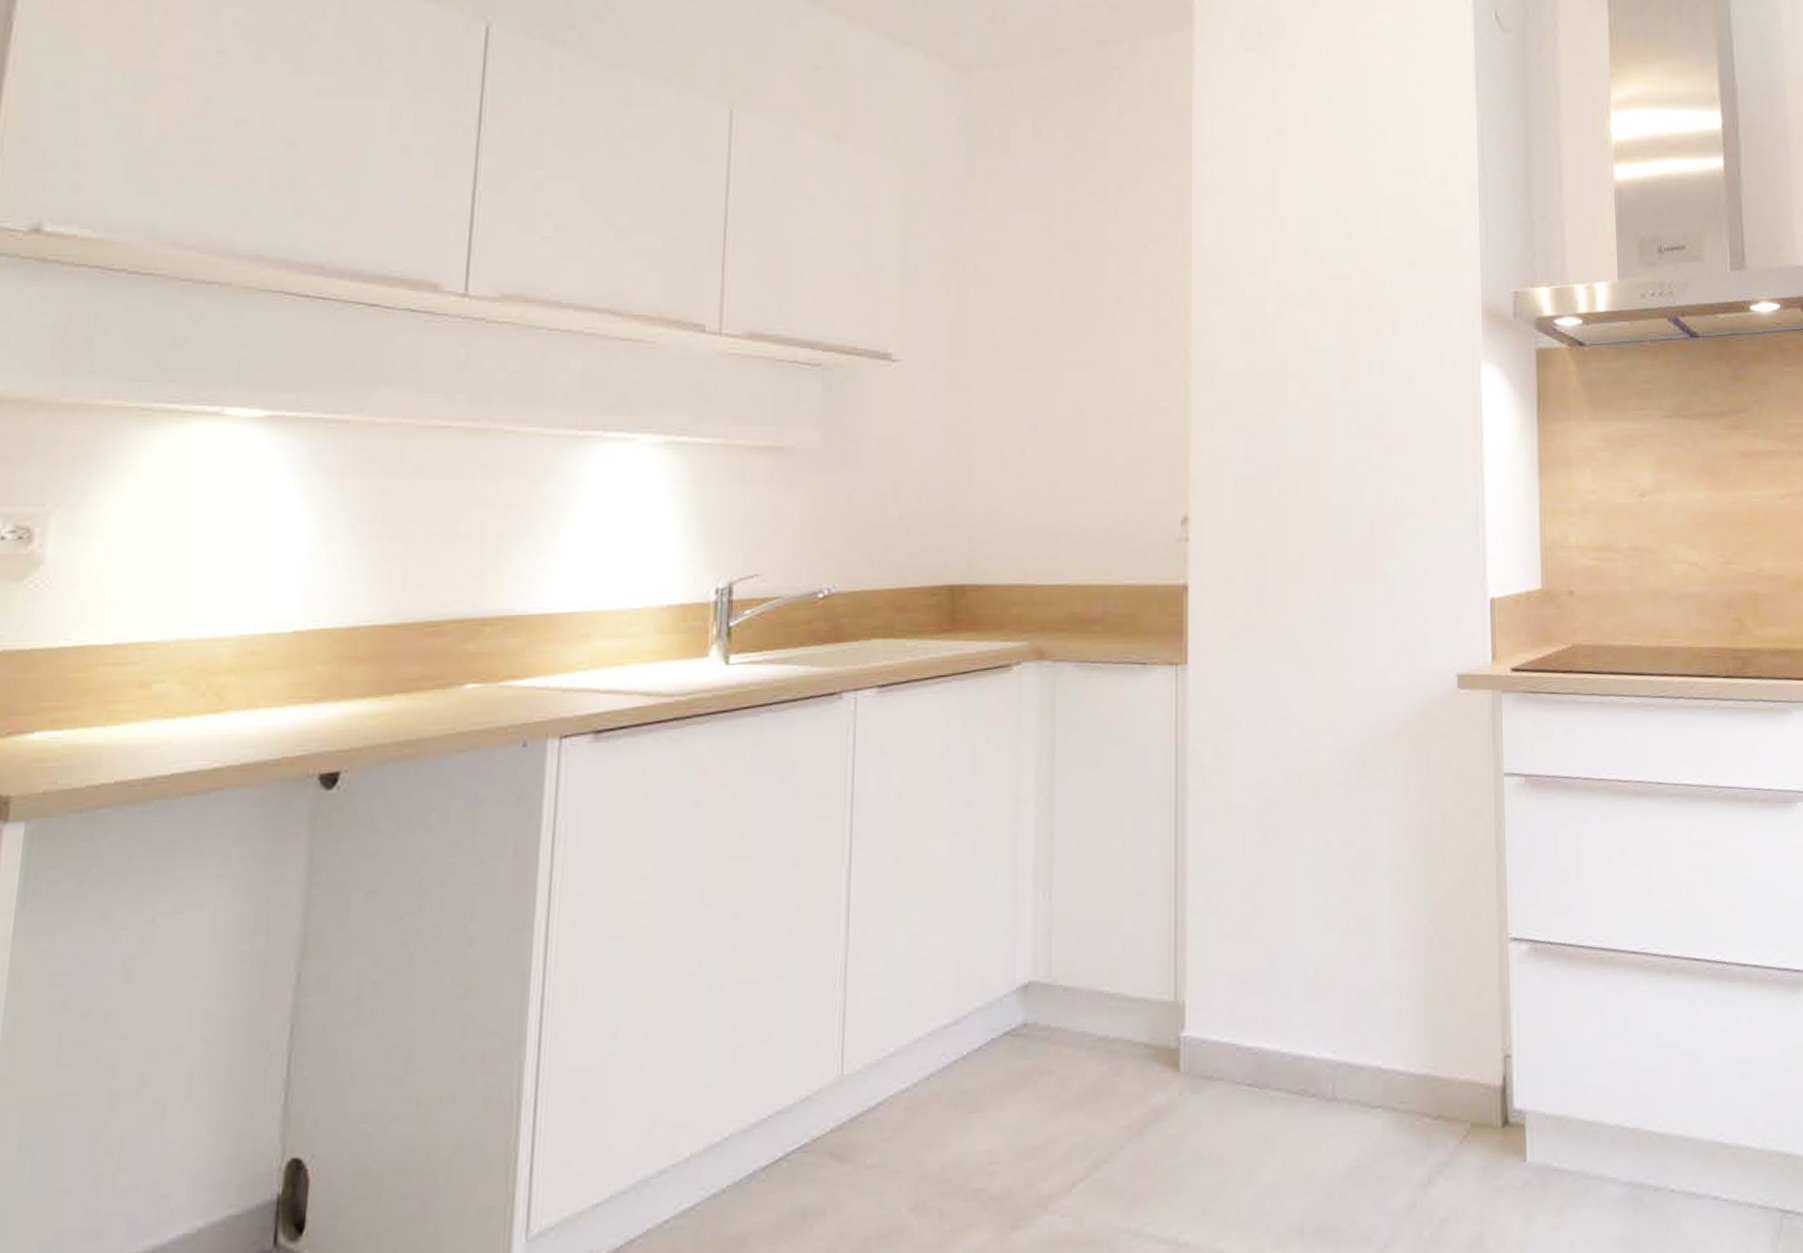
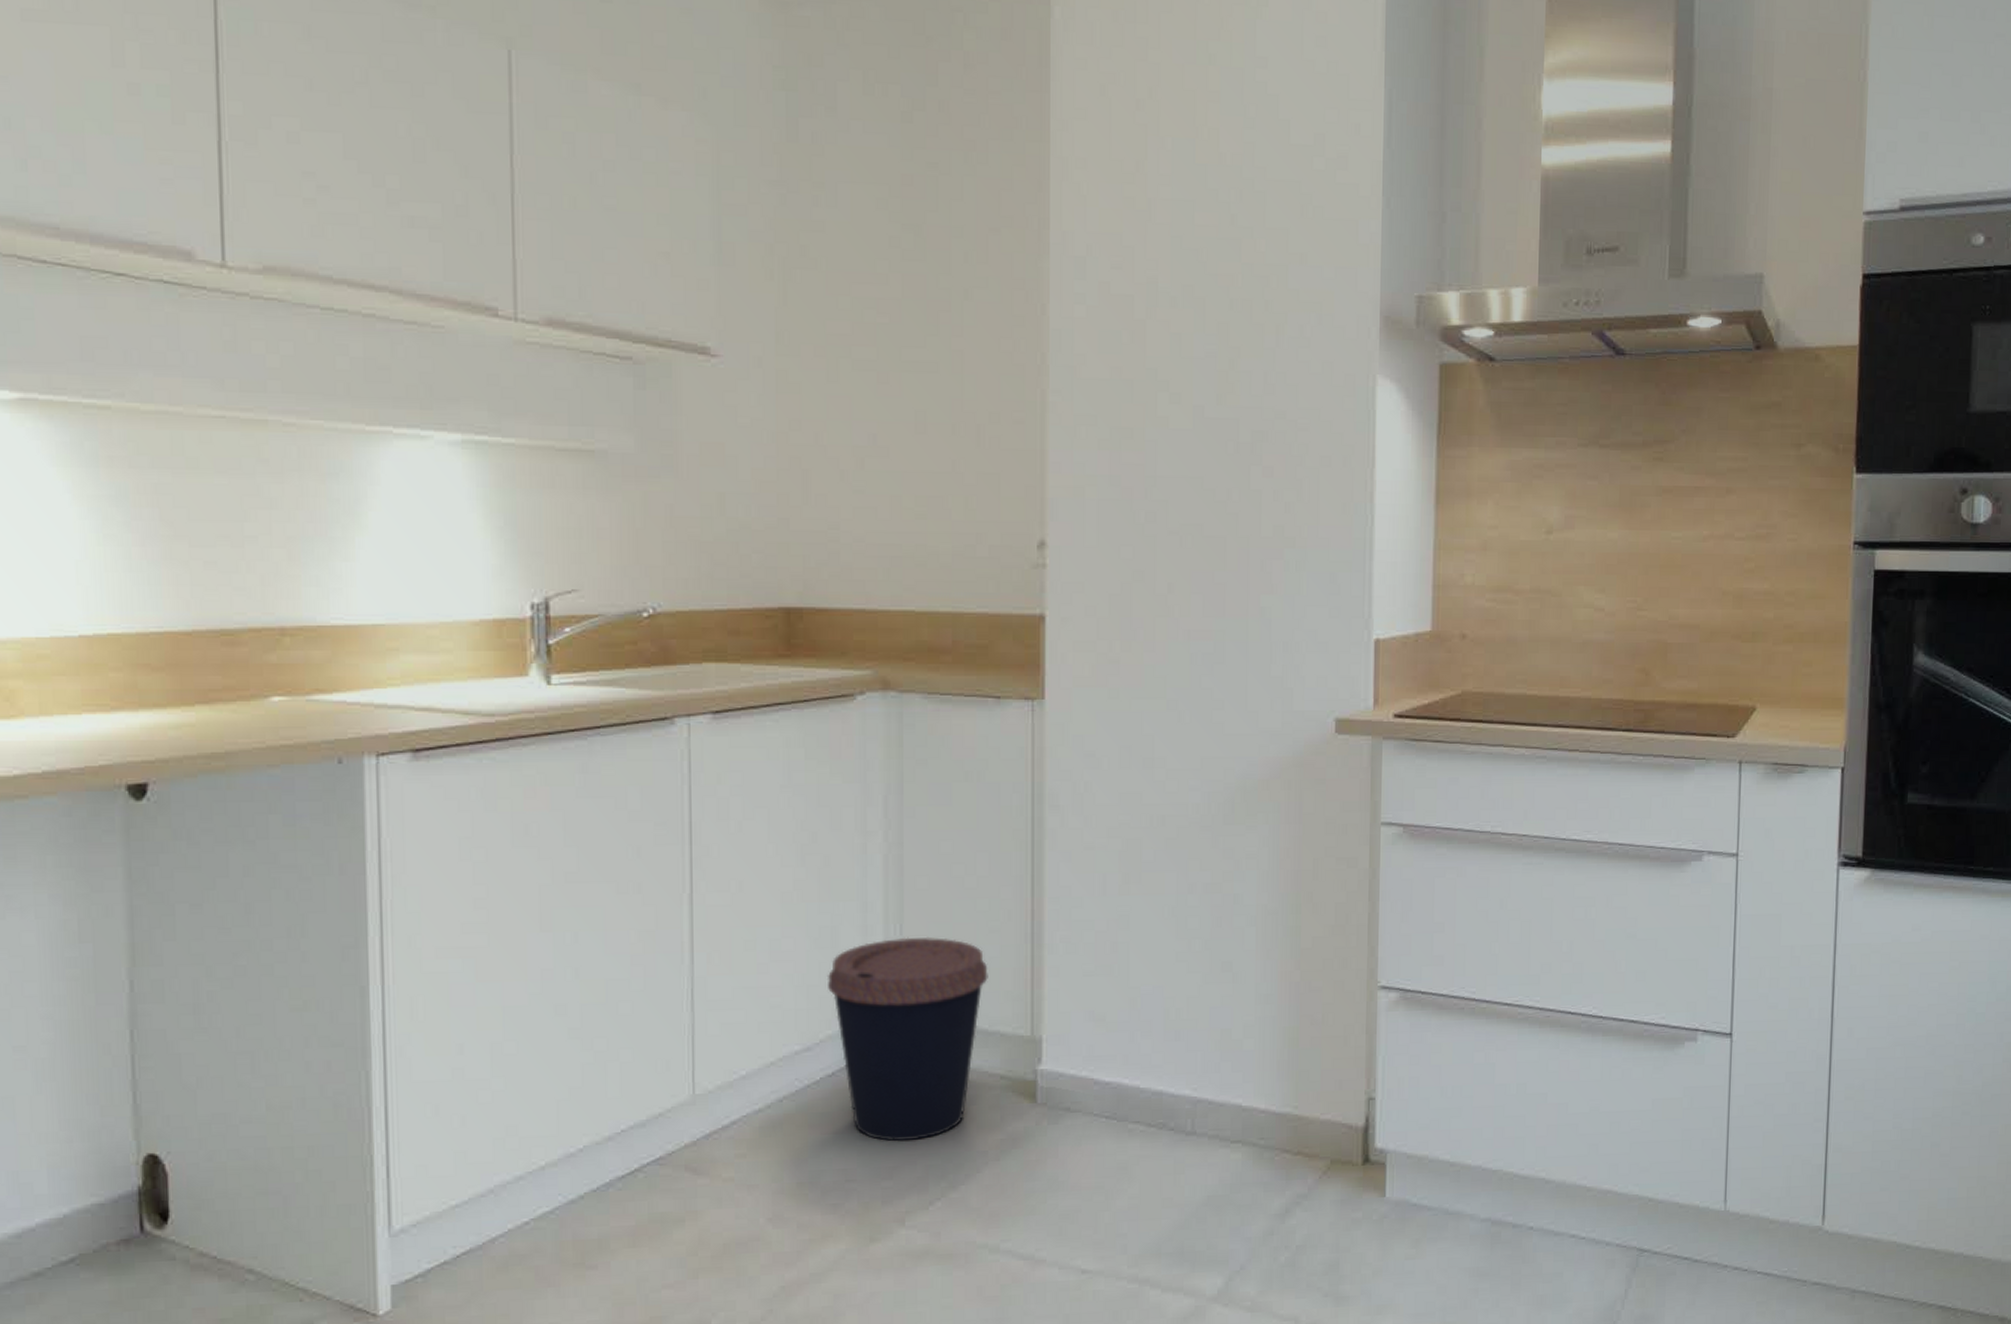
coffee cup: none [977,901,1133,1119] -> present [826,936,988,1142]

